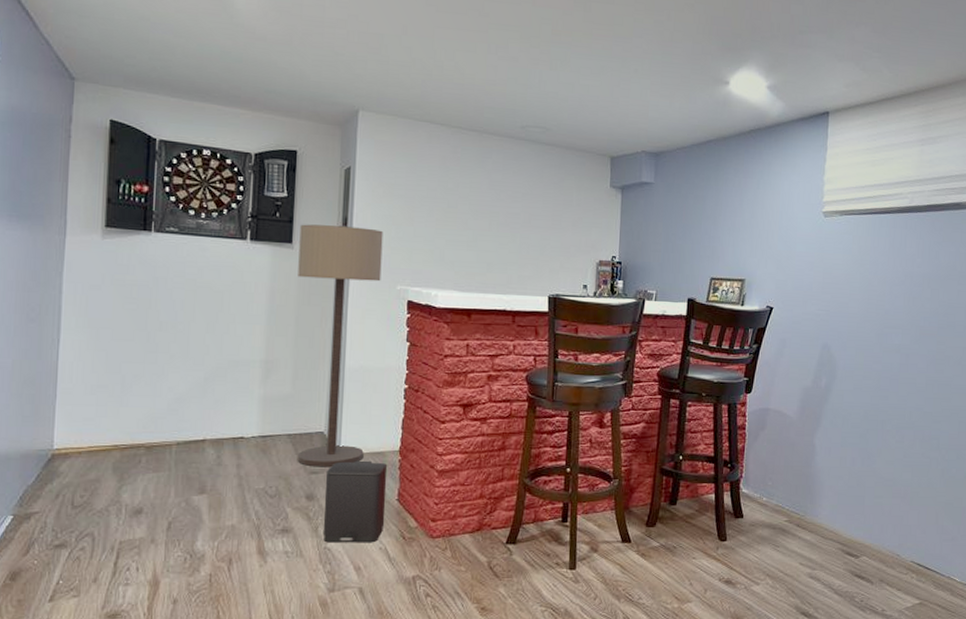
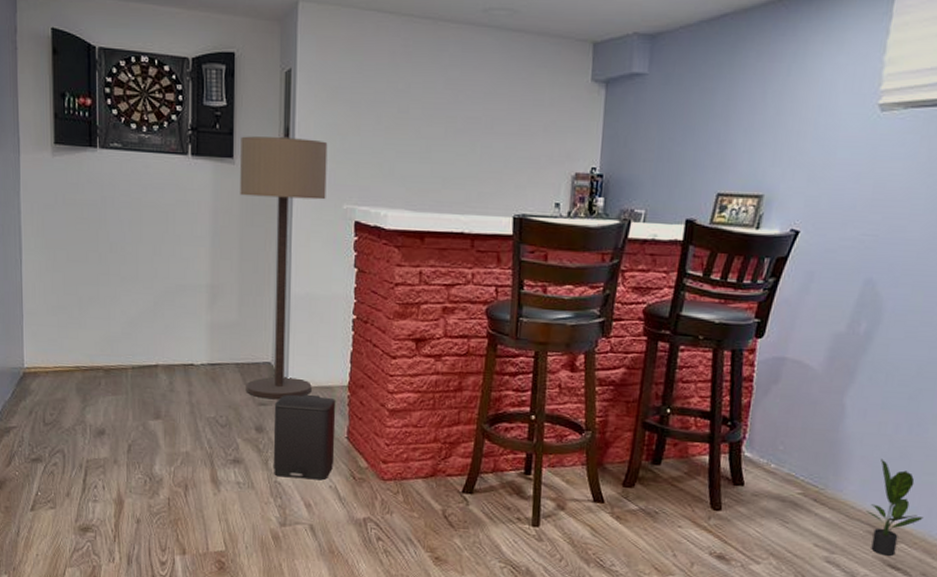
potted plant: none [836,487,878,567] -> present [865,458,924,556]

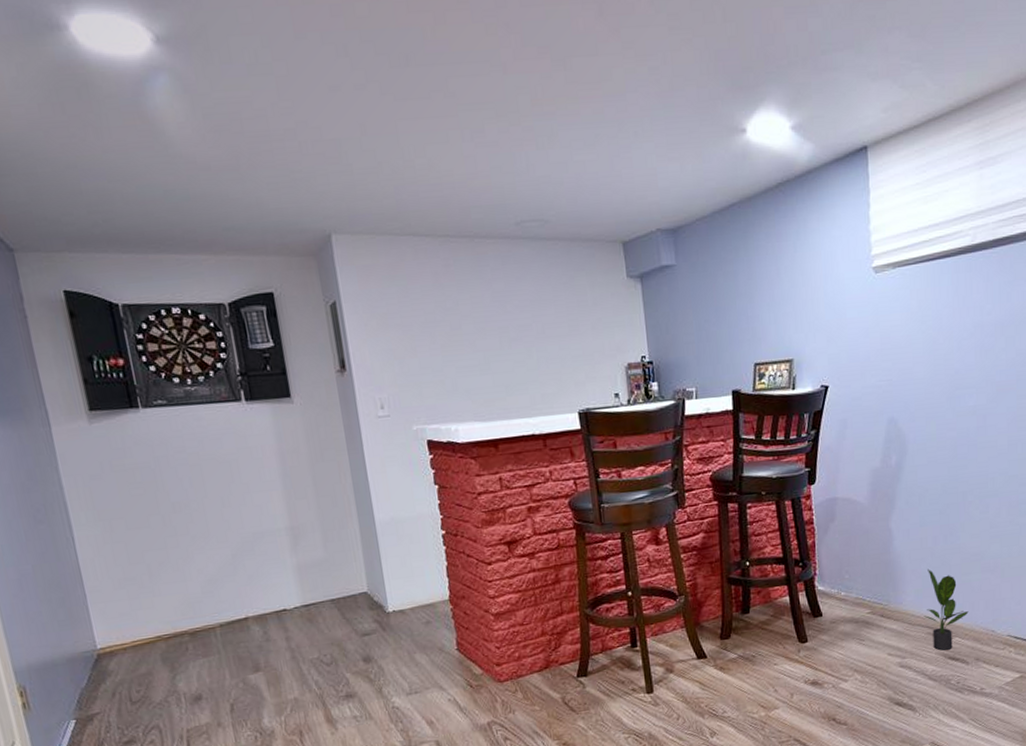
floor lamp: present [240,136,328,400] -> none [295,367,414,629]
pedal bin: present [273,394,336,481] -> none [378,614,449,702]

